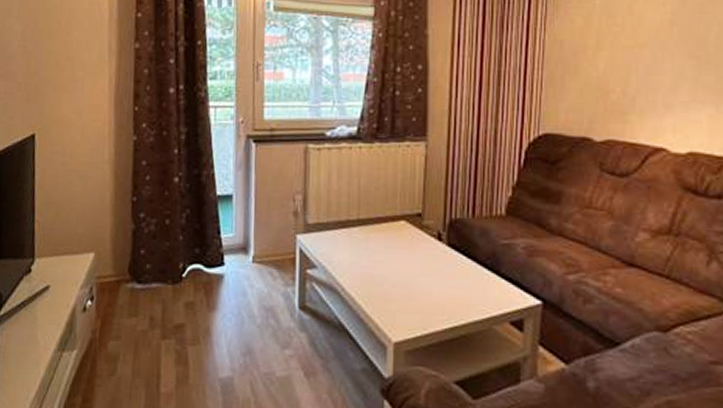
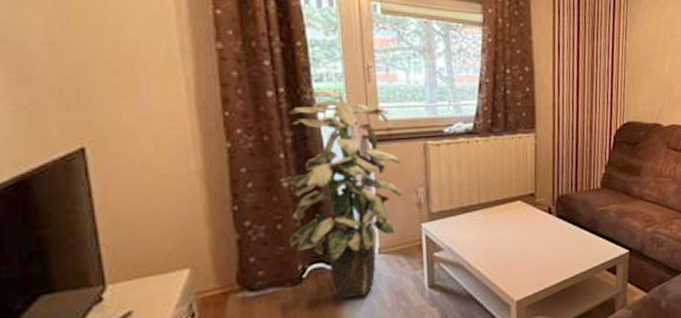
indoor plant: none [171,89,281,306] -> present [279,91,403,299]

